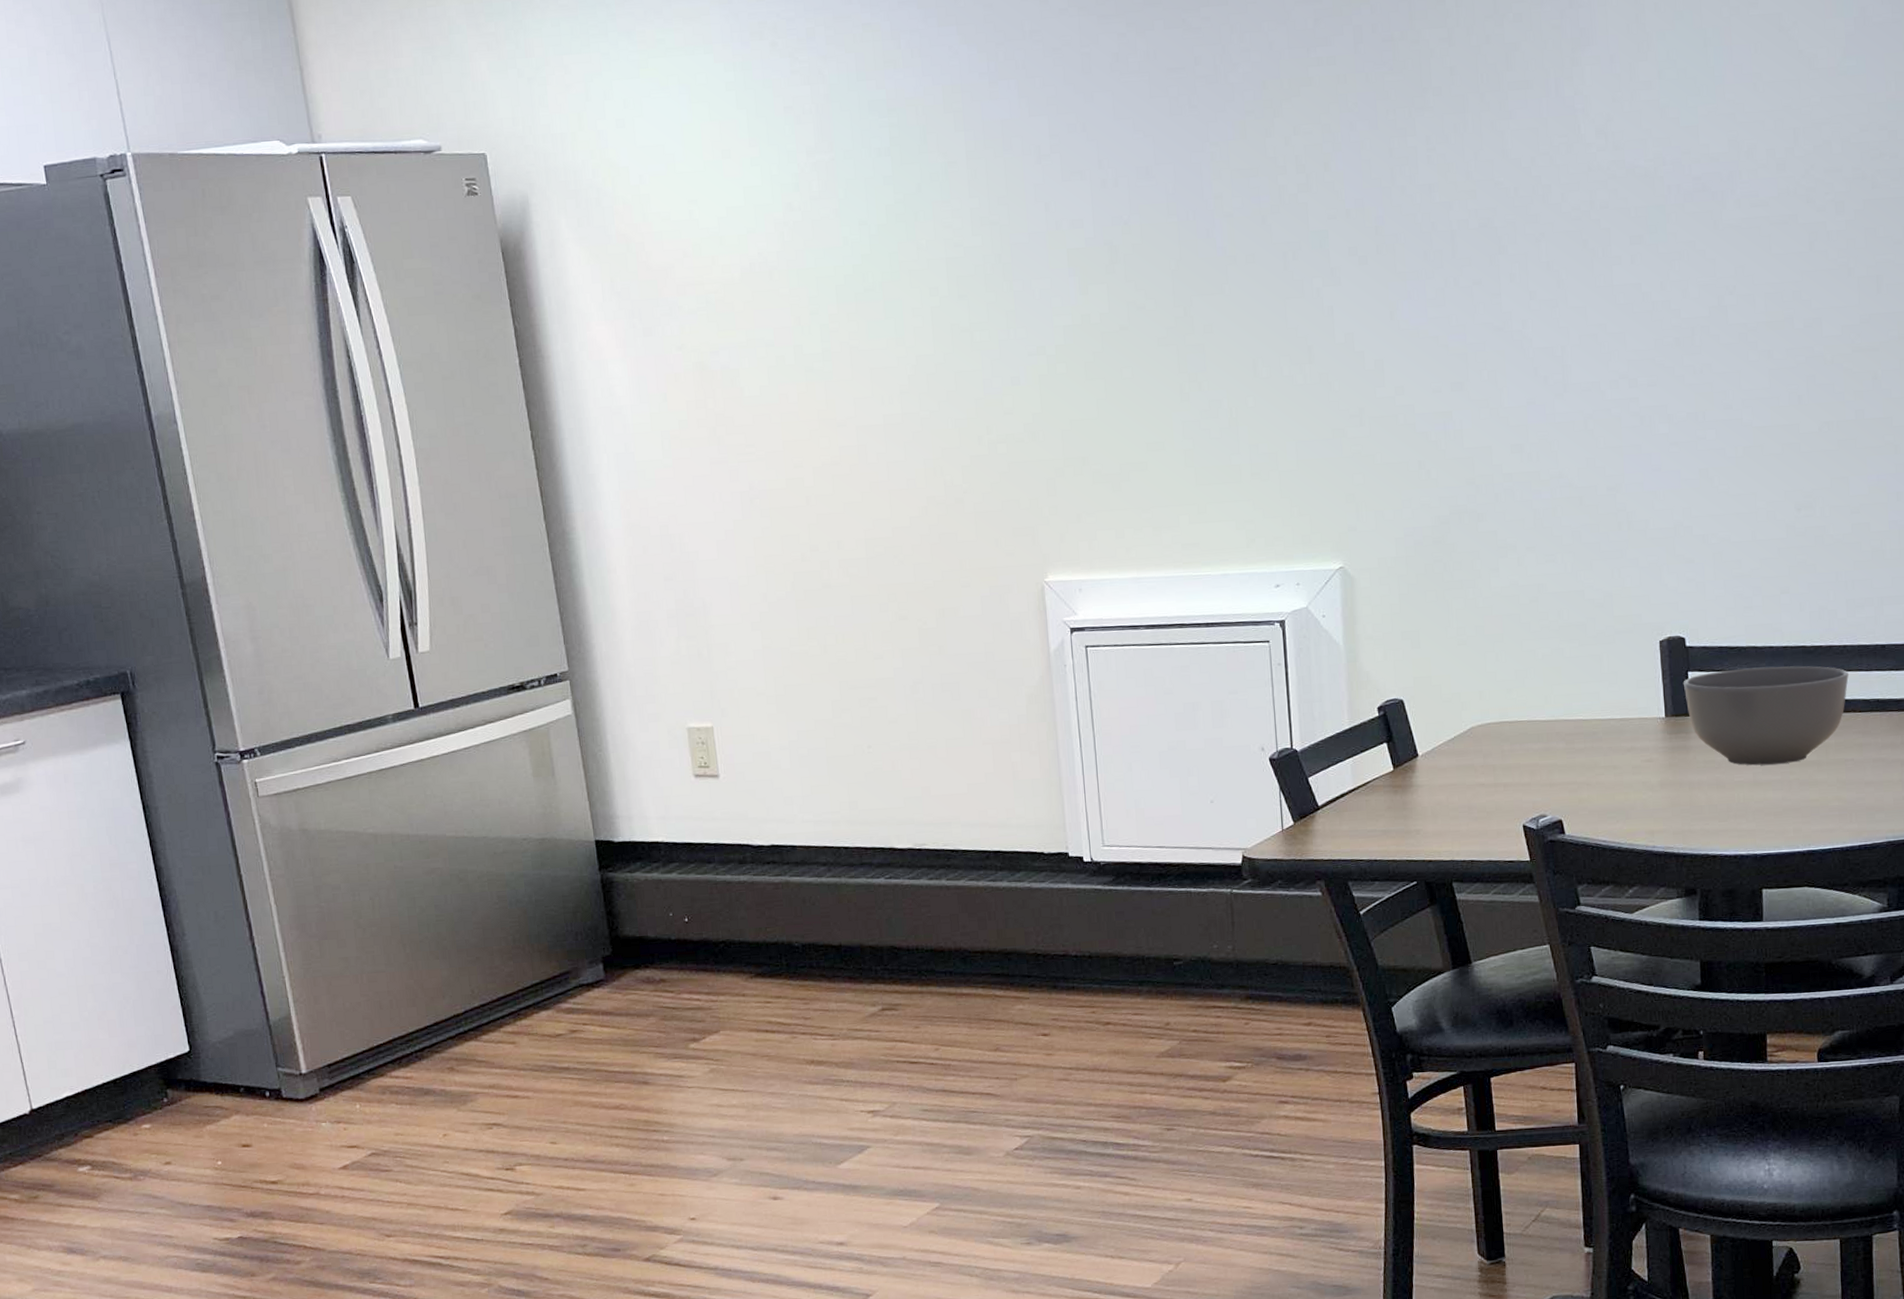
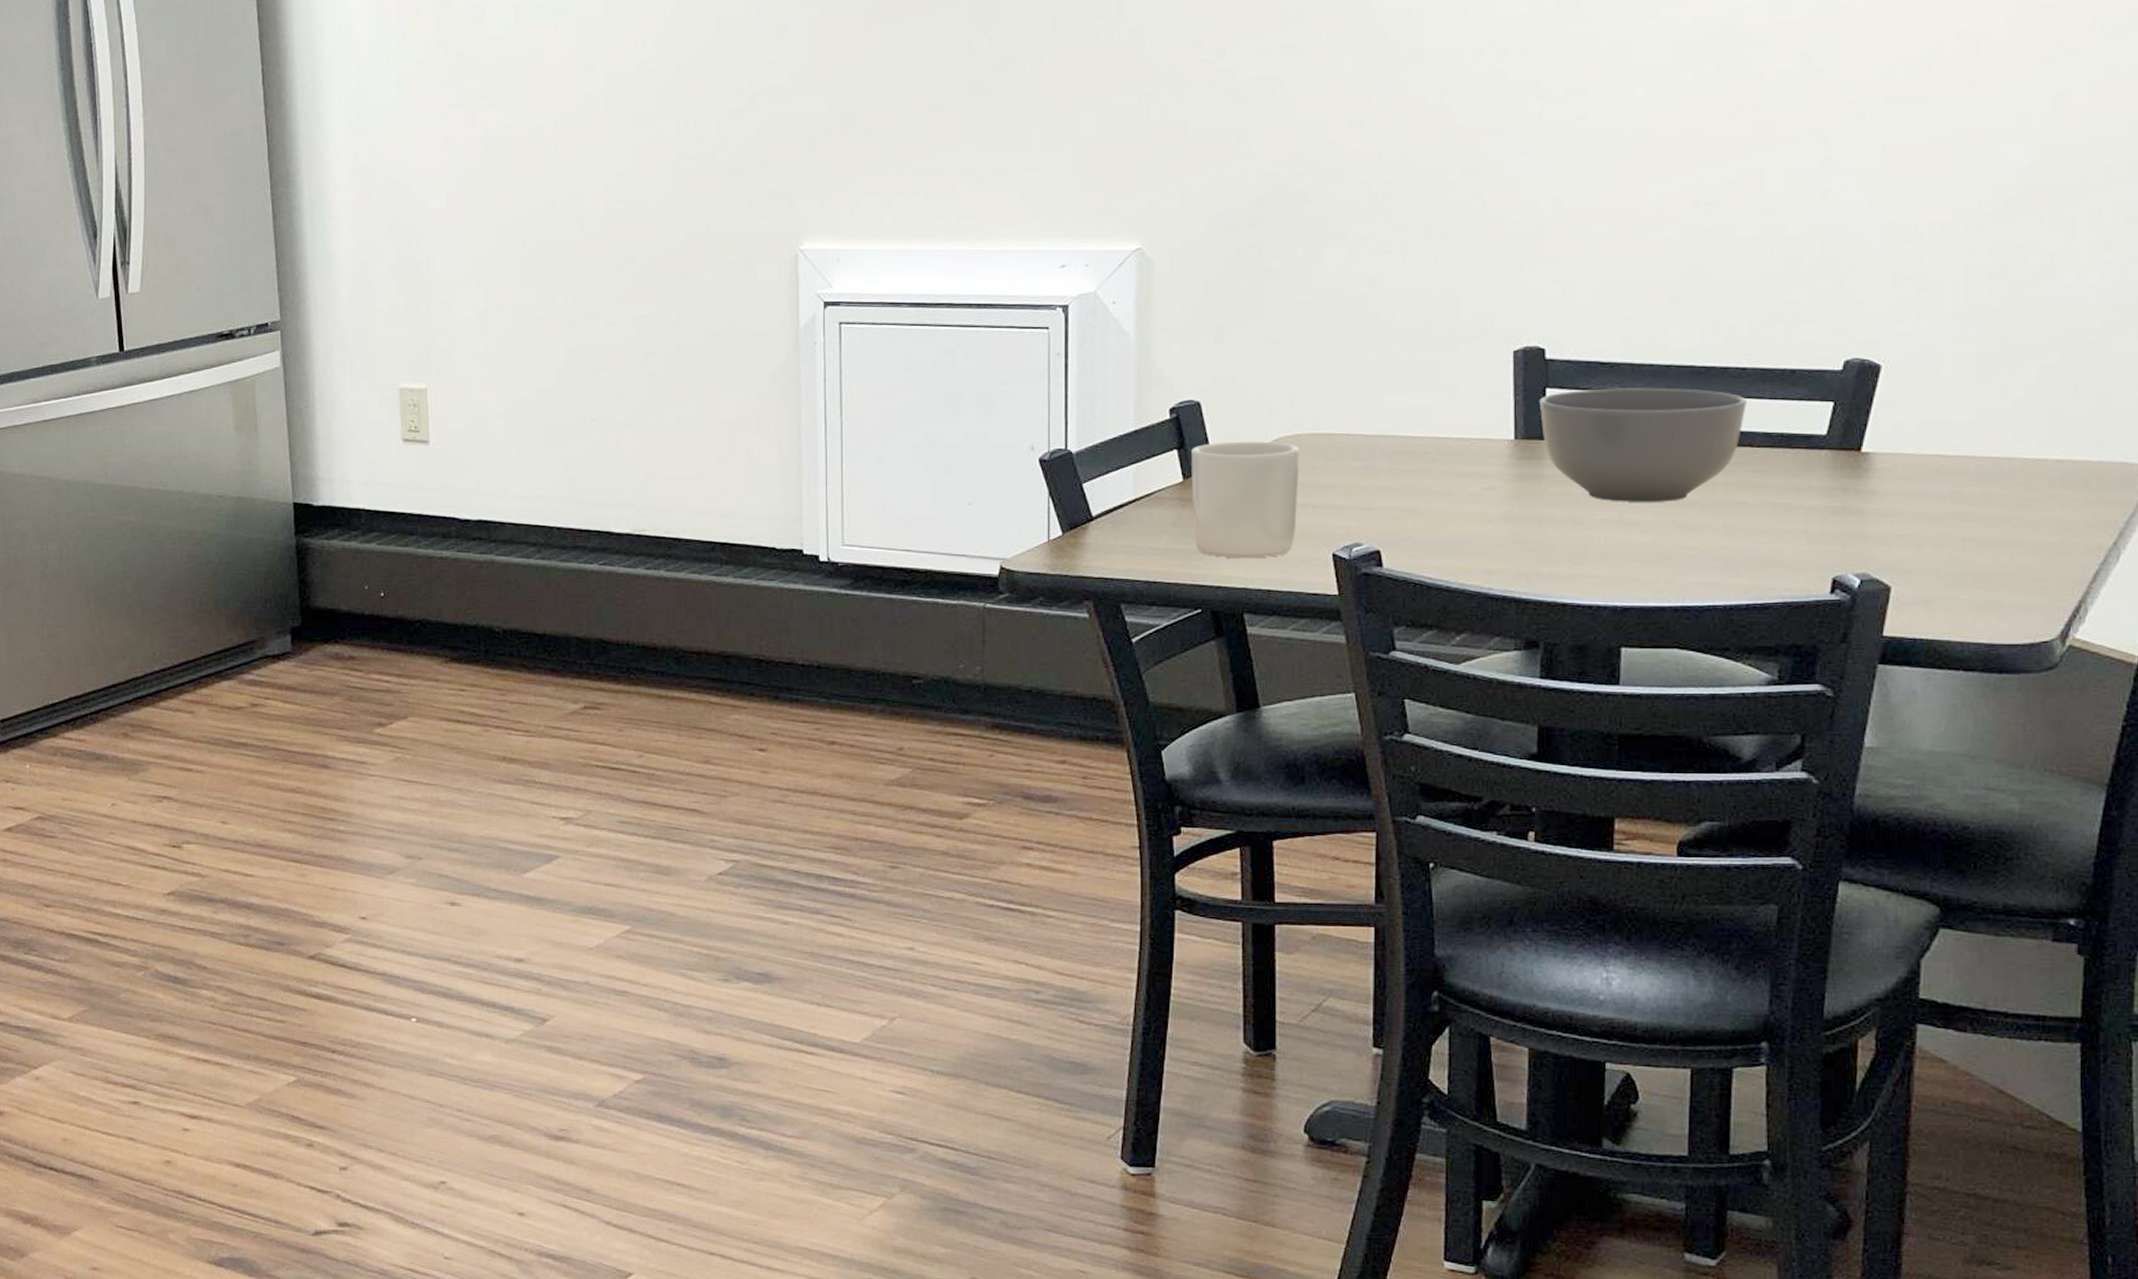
mug: none [1399,731,1492,835] -> present [1191,441,1300,559]

